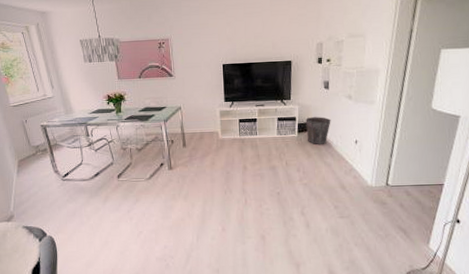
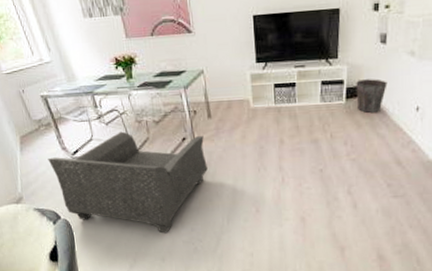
armchair: none [41,157,181,250] -> present [48,131,208,234]

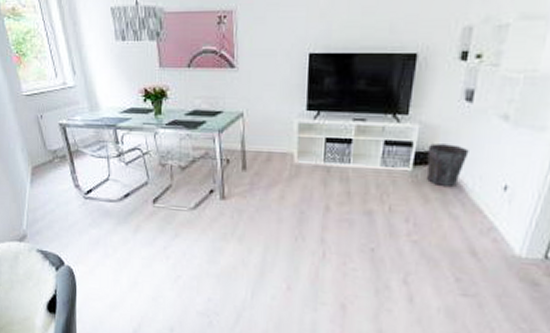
armchair: present [48,131,208,234] -> none [58,174,235,300]

